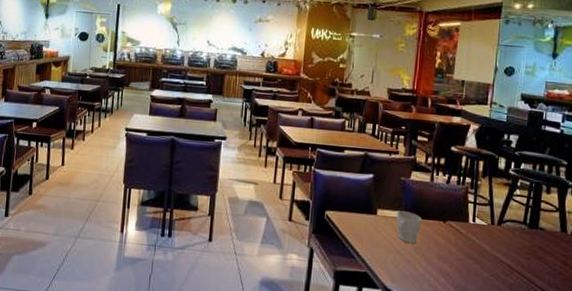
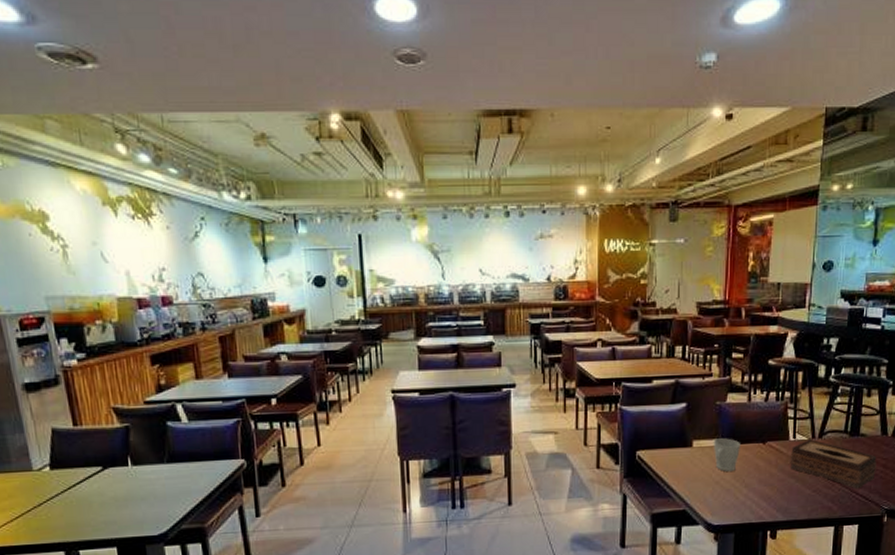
tissue box: none [469,225,556,281] -> present [790,439,877,489]

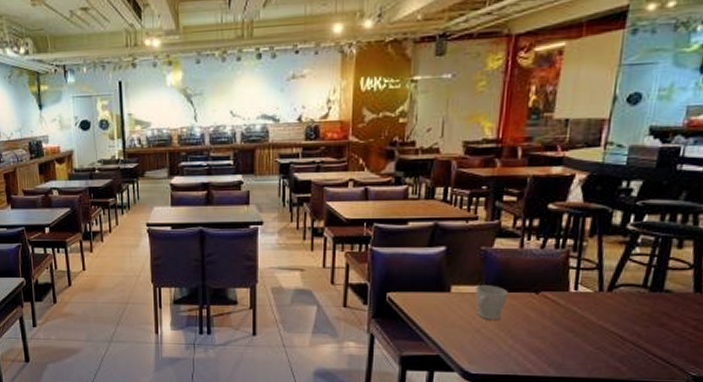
tissue box: present [790,439,877,489] -> none [568,292,686,351]

